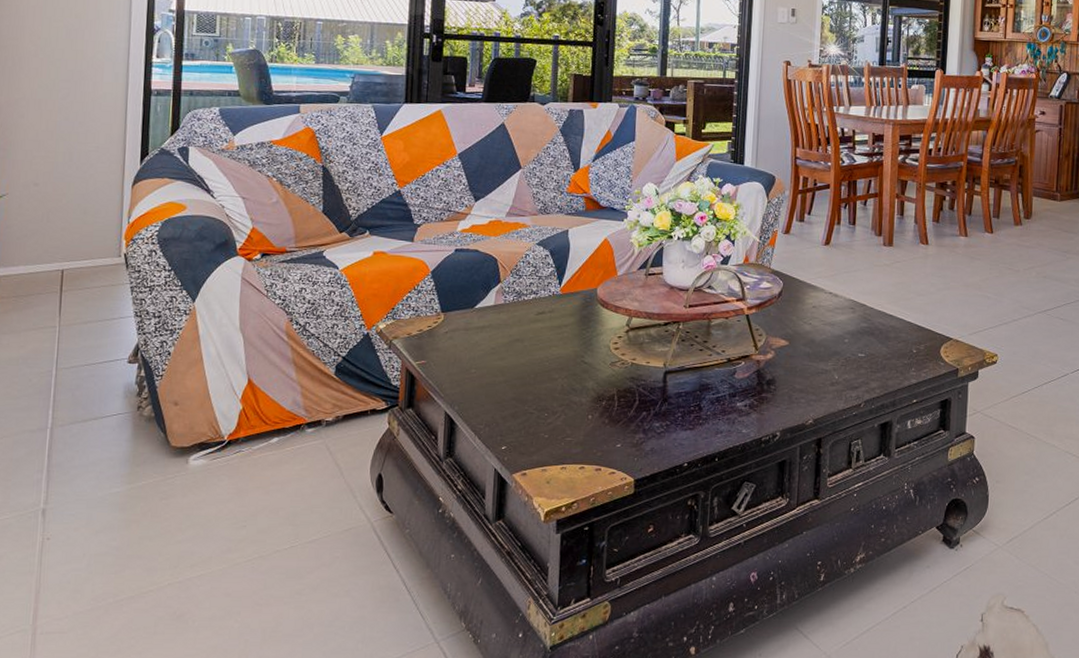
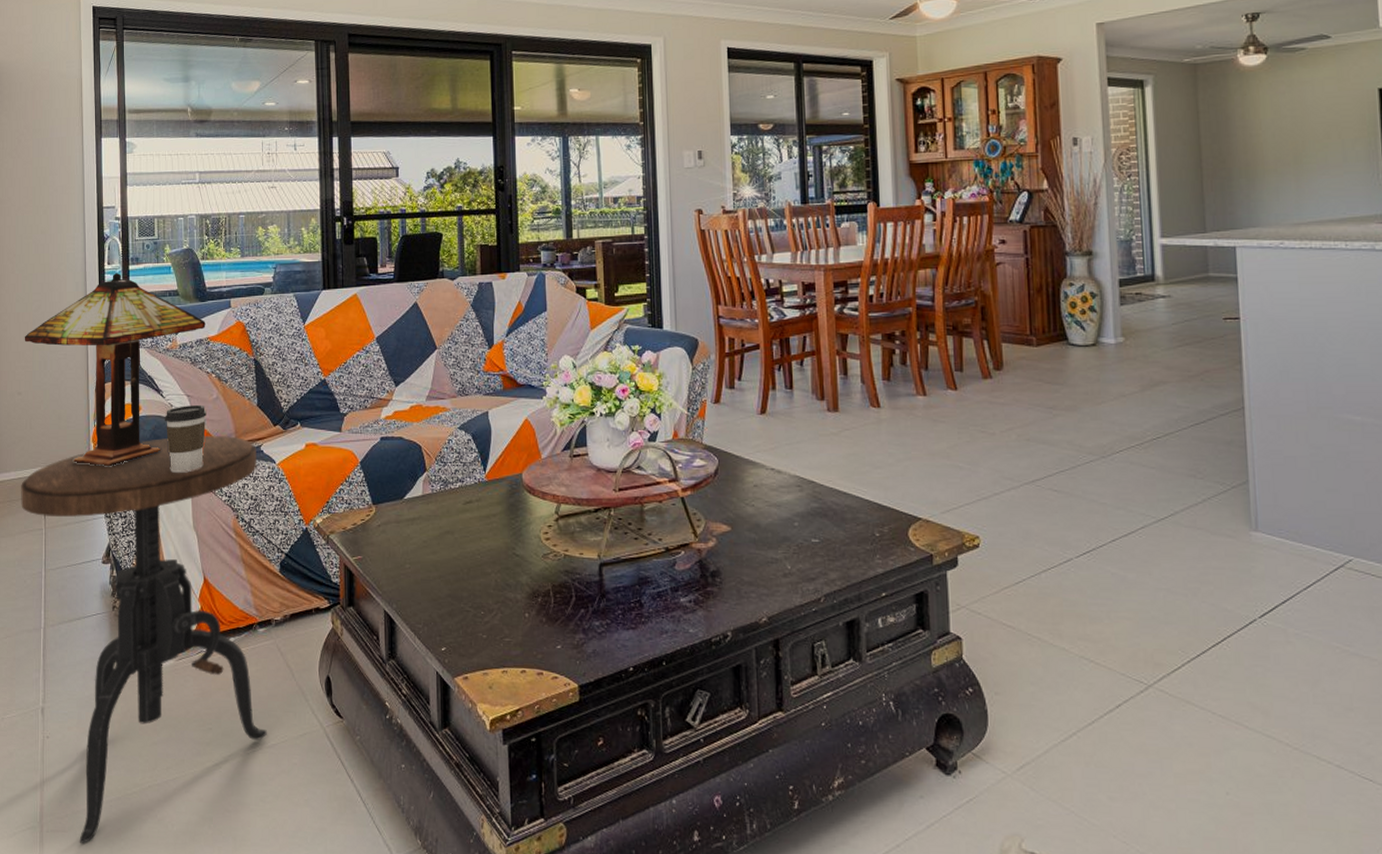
side table: none [30,238,319,643] -> present [21,435,267,843]
table lamp: none [46,67,270,265] -> present [24,273,206,466]
coffee cup: none [214,207,264,275] -> present [165,404,207,473]

